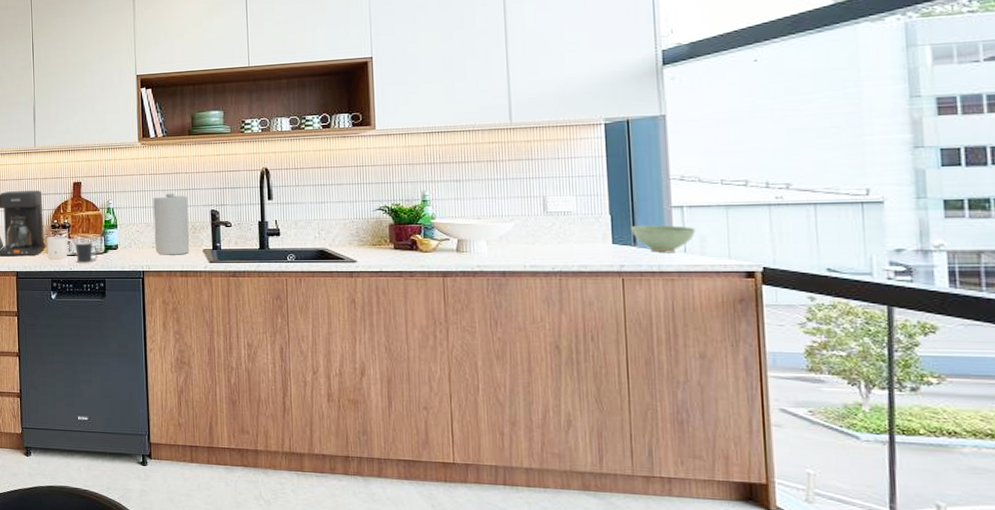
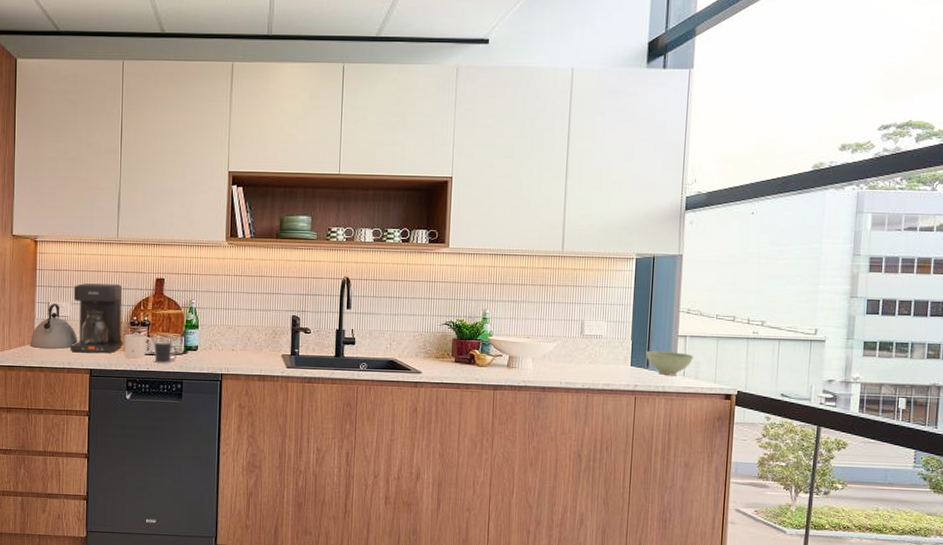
paper towel holder: present [153,193,190,255] -> none [235,296,271,359]

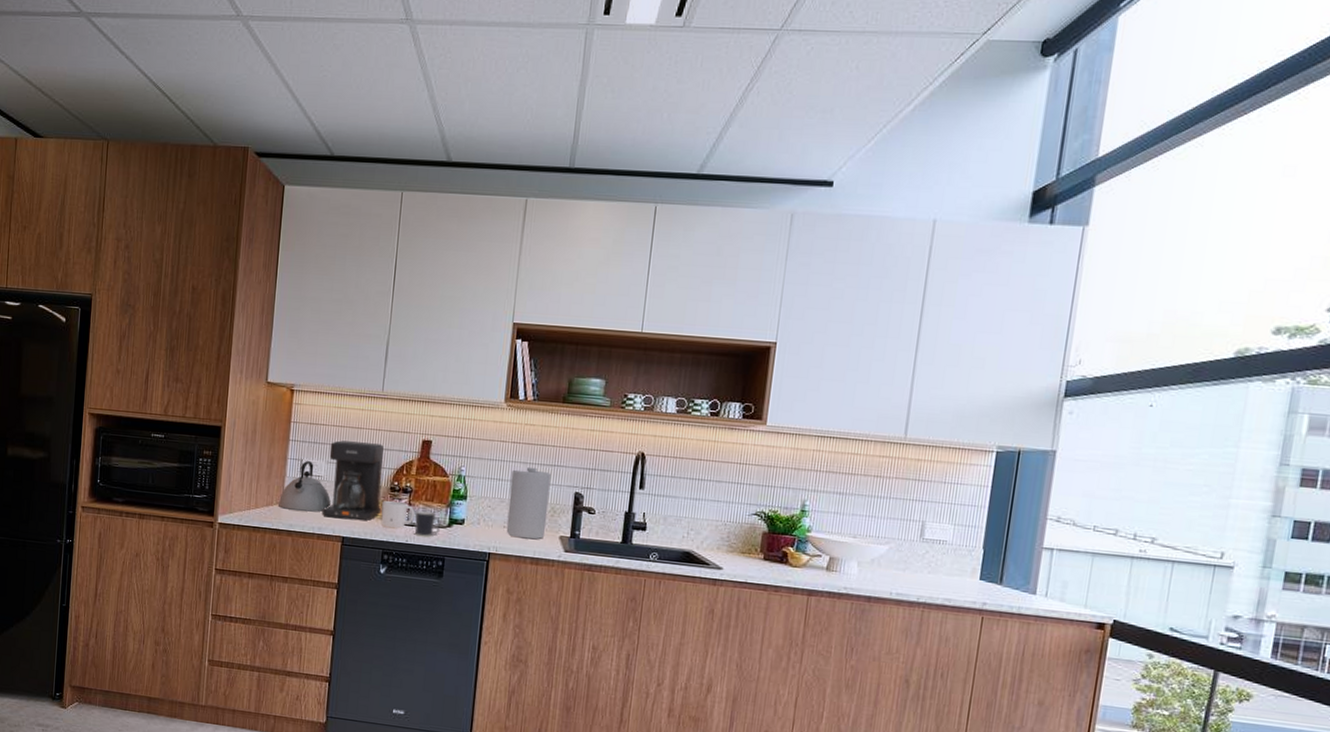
paper towel holder: none [235,296,271,359] -> present [506,466,552,540]
bowl: present [646,350,694,375] -> none [1000,563,1061,595]

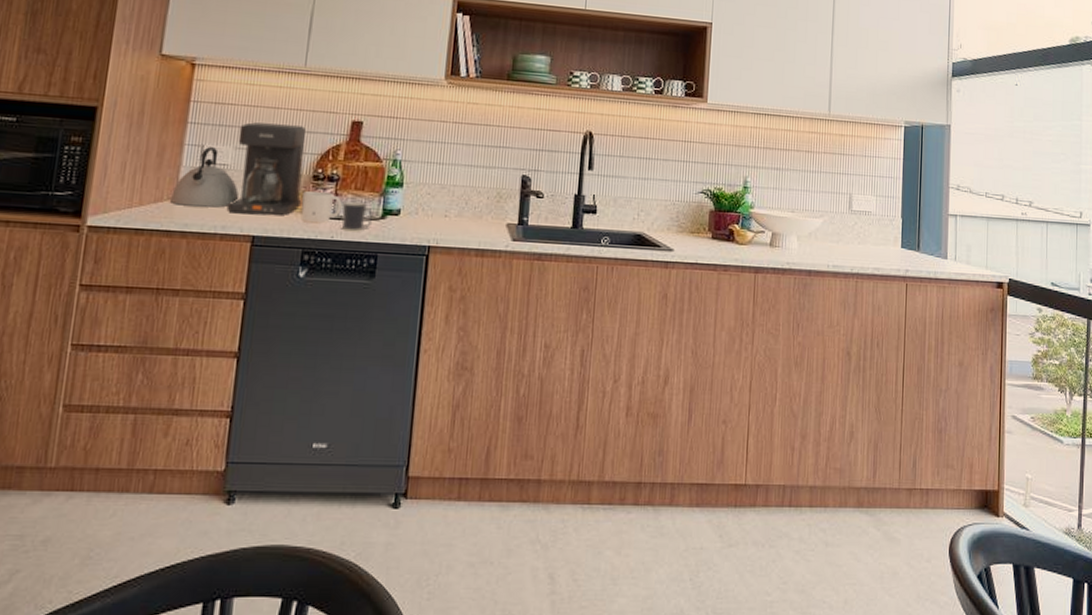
paper towel holder: present [506,466,552,540] -> none [447,148,497,229]

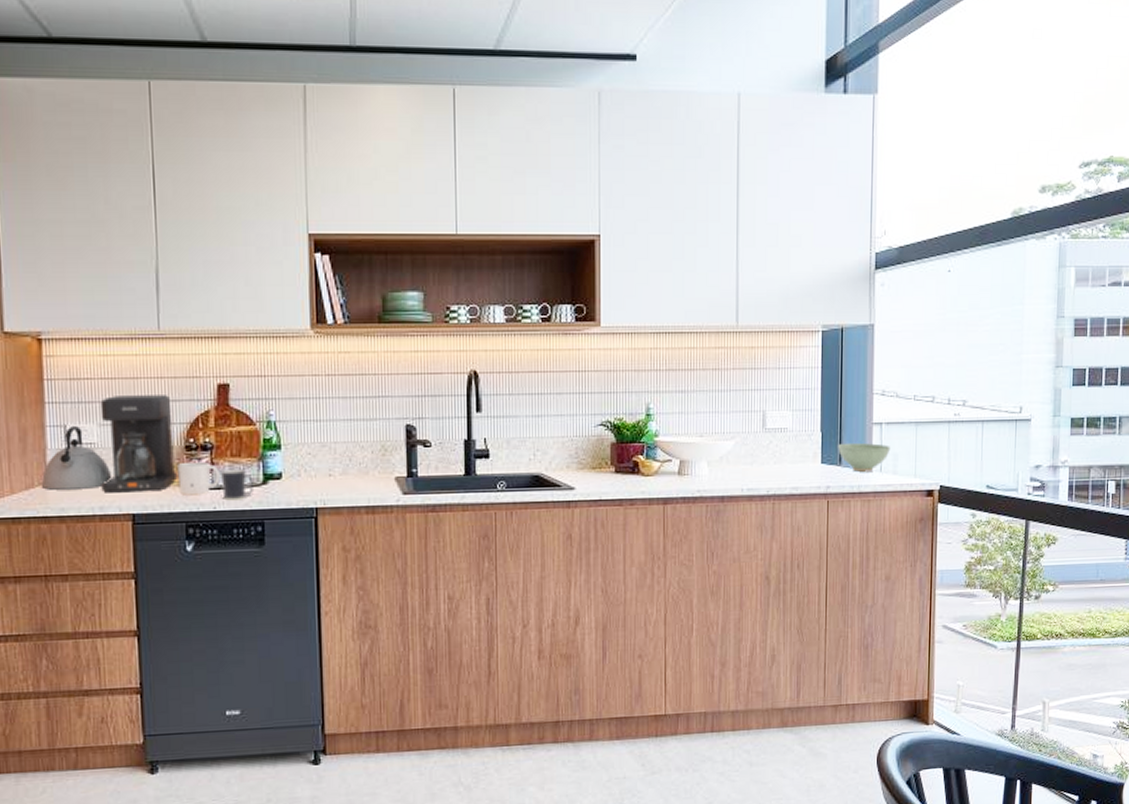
bowl: none [917,230,964,260] -> present [838,442,891,472]

